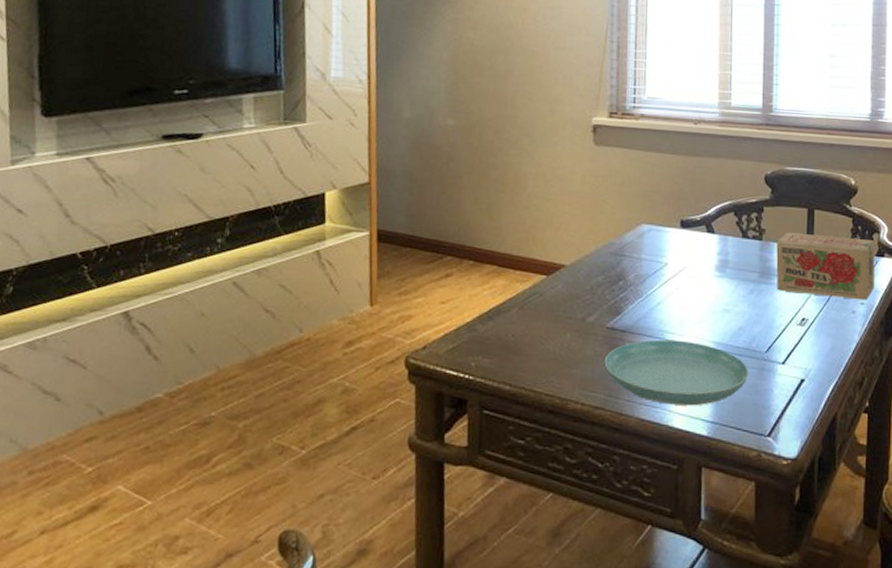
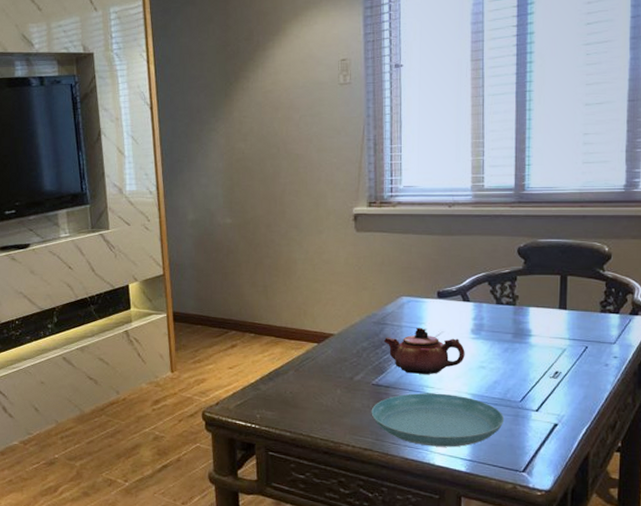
teapot: none [620,261,709,317] -> present [383,327,465,374]
tea box: present [776,231,875,301] -> none [529,297,629,354]

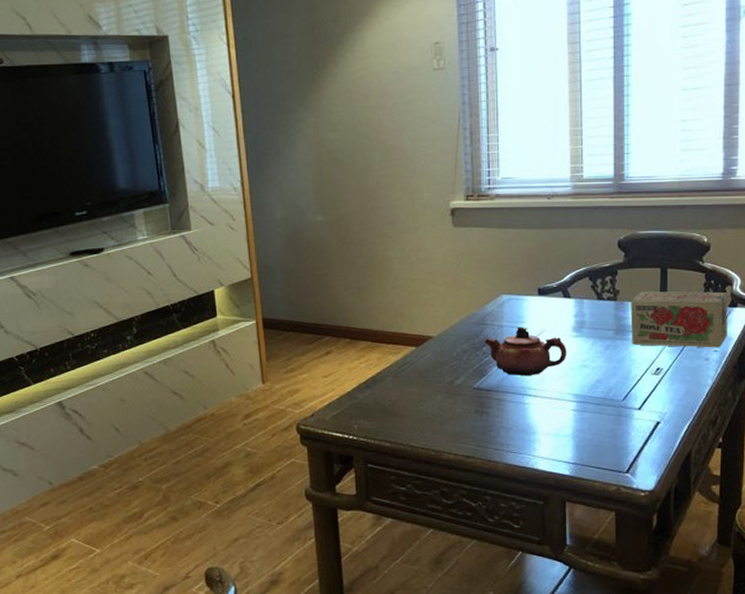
saucer: present [371,393,505,447] -> none [473,395,608,451]
tea box: none [529,297,629,354] -> present [631,291,728,348]

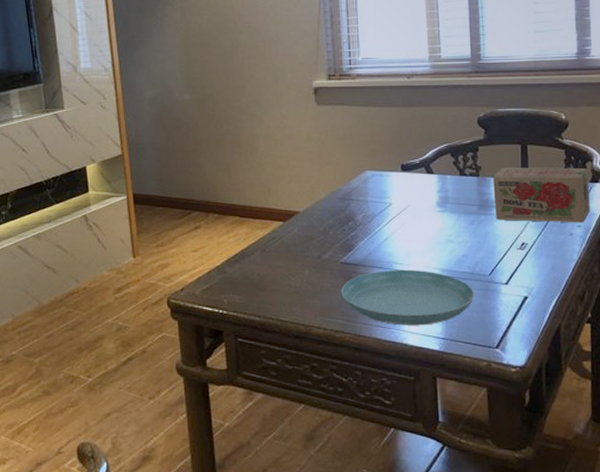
saucer: none [473,395,608,451] -> present [341,269,475,325]
teapot: present [484,326,567,375] -> none [349,202,432,250]

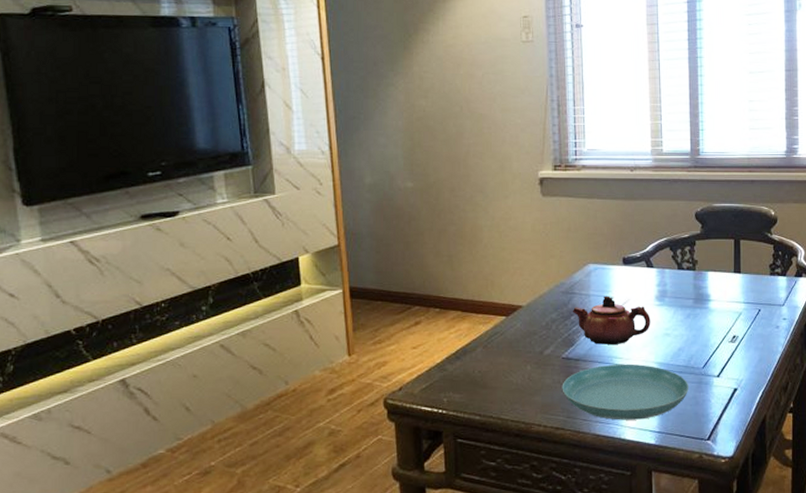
teapot: none [349,202,432,250] -> present [572,296,651,345]
tea box: present [493,167,590,223] -> none [708,261,794,316]

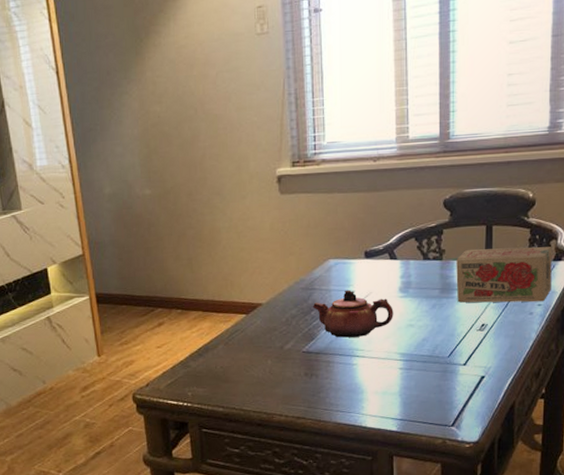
saucer: present [562,364,689,420] -> none [302,355,433,409]
tea box: none [708,261,794,316] -> present [456,246,552,303]

